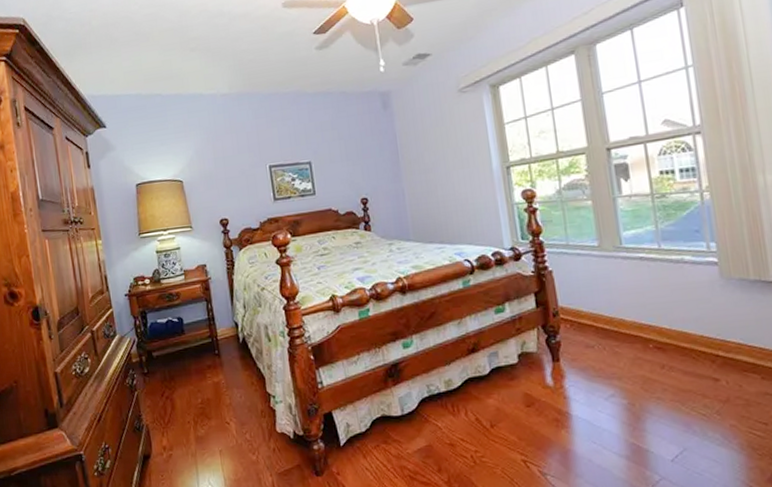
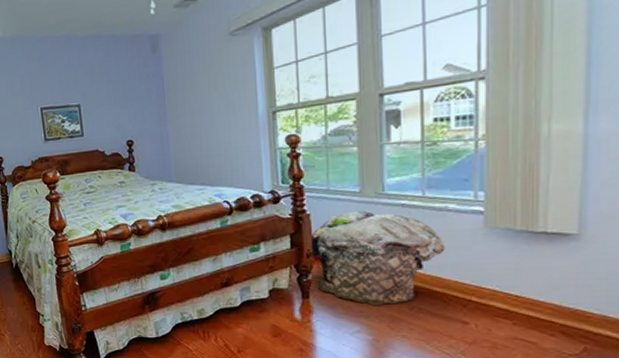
laundry basket: none [553,265,687,367] -> present [309,210,445,306]

